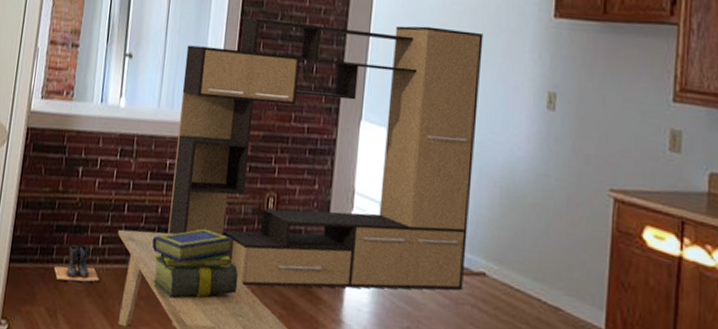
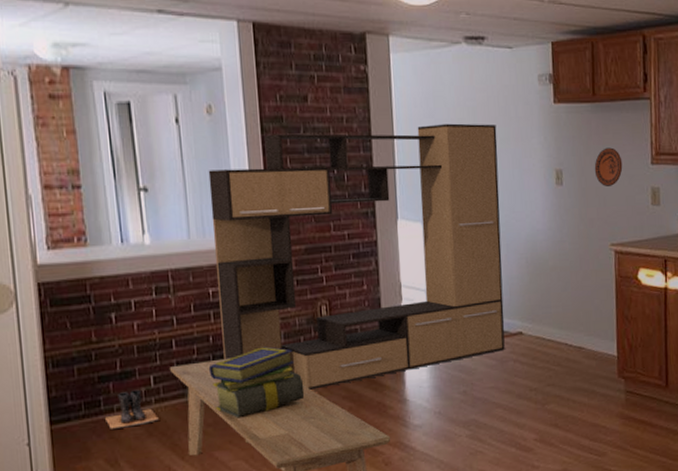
decorative plate: none [597,75,635,121] -> present [594,147,623,187]

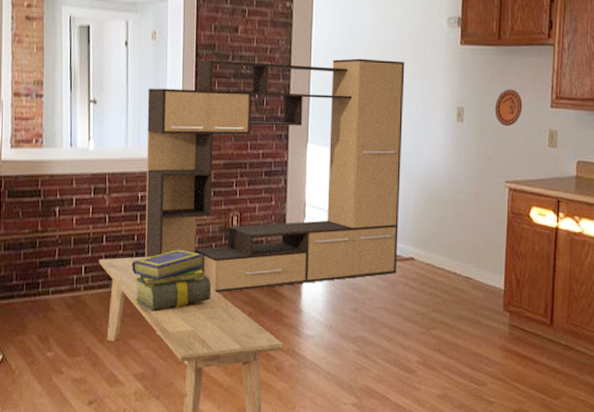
boots: present [104,389,159,430] -> none [41,277,85,311]

